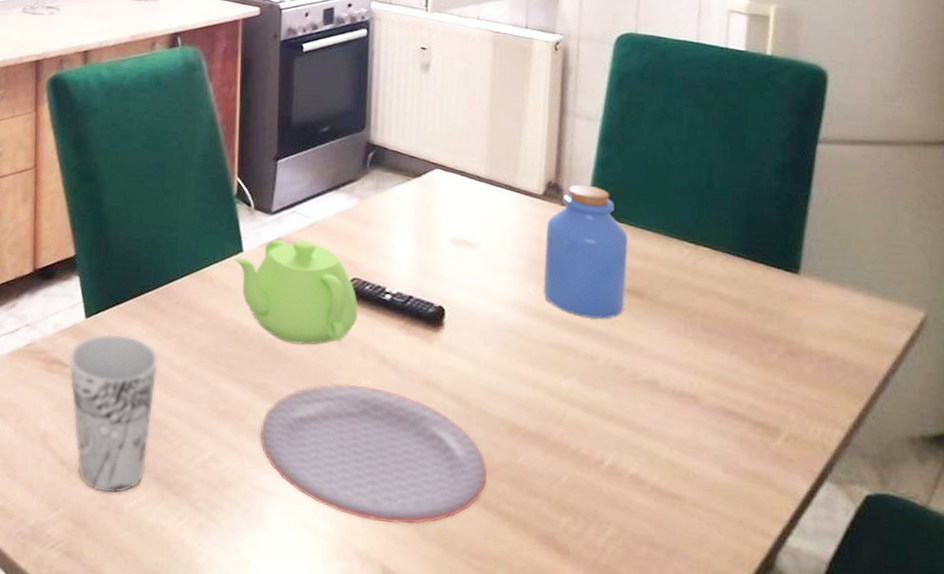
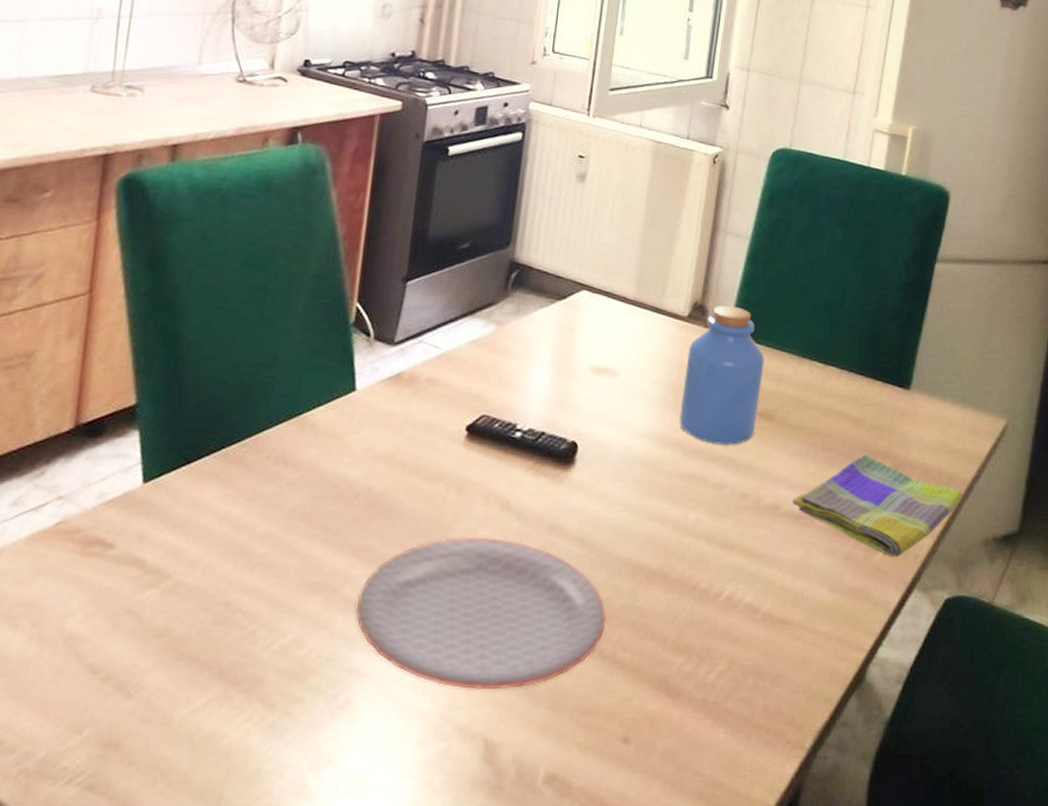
cup: present [68,333,159,494] -> none [113,499,238,703]
teapot: present [234,239,358,345] -> none [343,374,484,496]
dish towel: none [672,336,877,446] -> present [792,453,963,557]

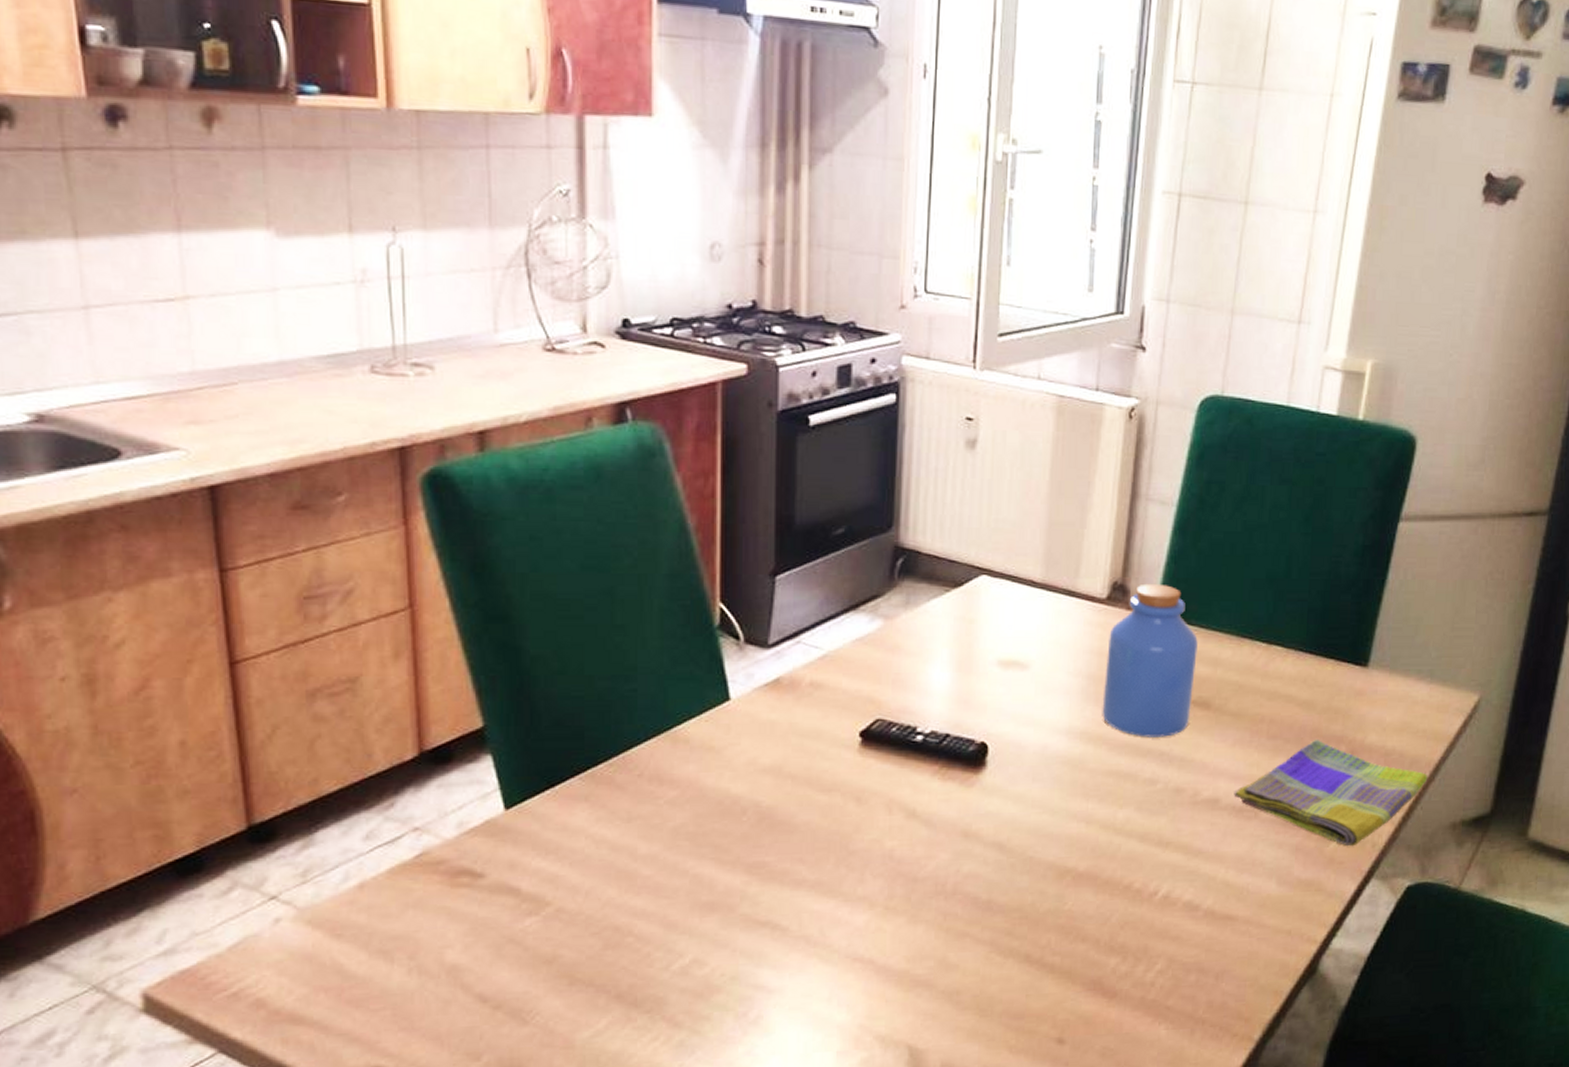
plate: present [355,537,607,691] -> none [757,847,1032,1000]

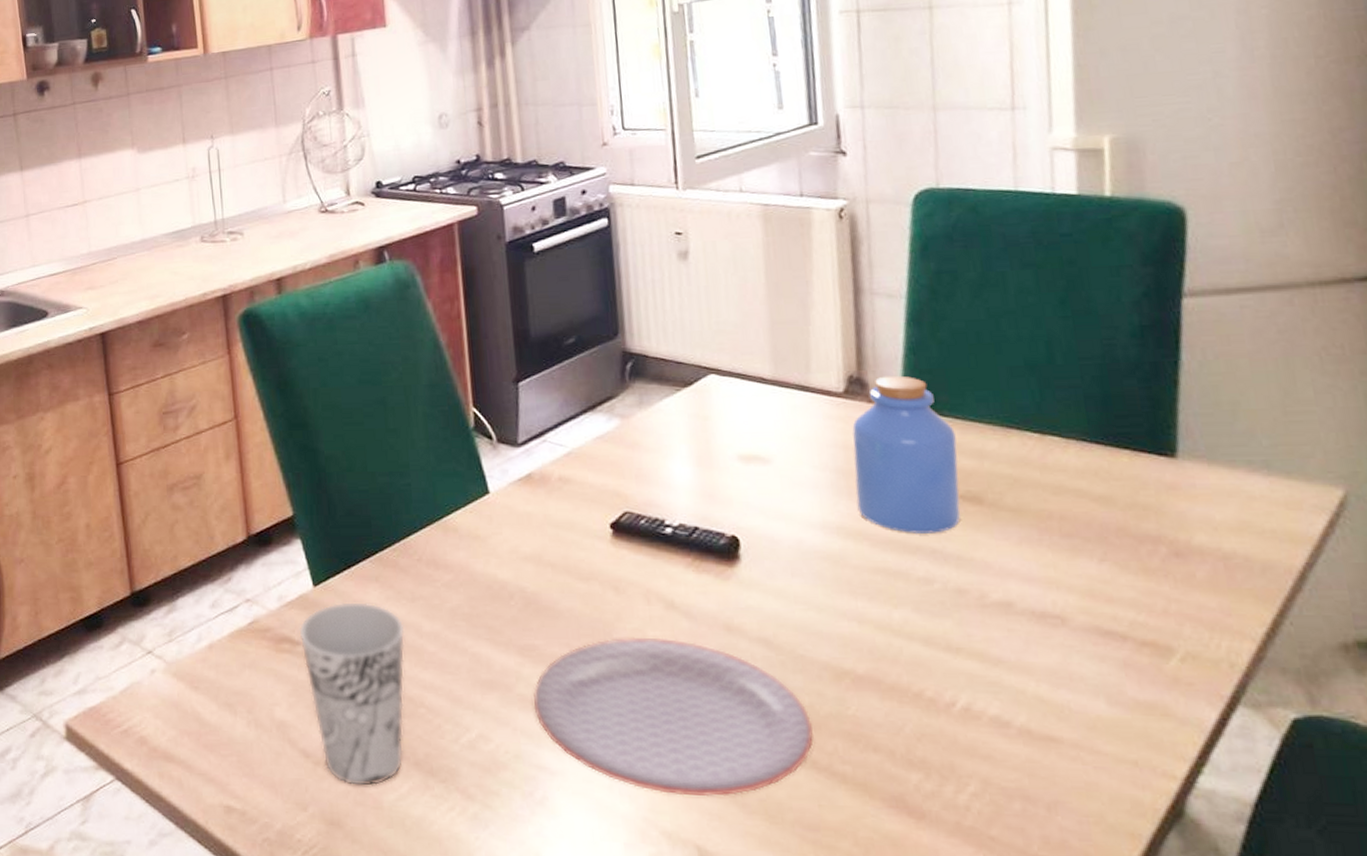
cup: none [483,824,616,1028] -> present [299,601,405,787]
plate: none [757,847,1032,1000] -> present [533,637,814,797]
dish towel: present [1234,739,1428,846] -> none [1030,538,1293,665]

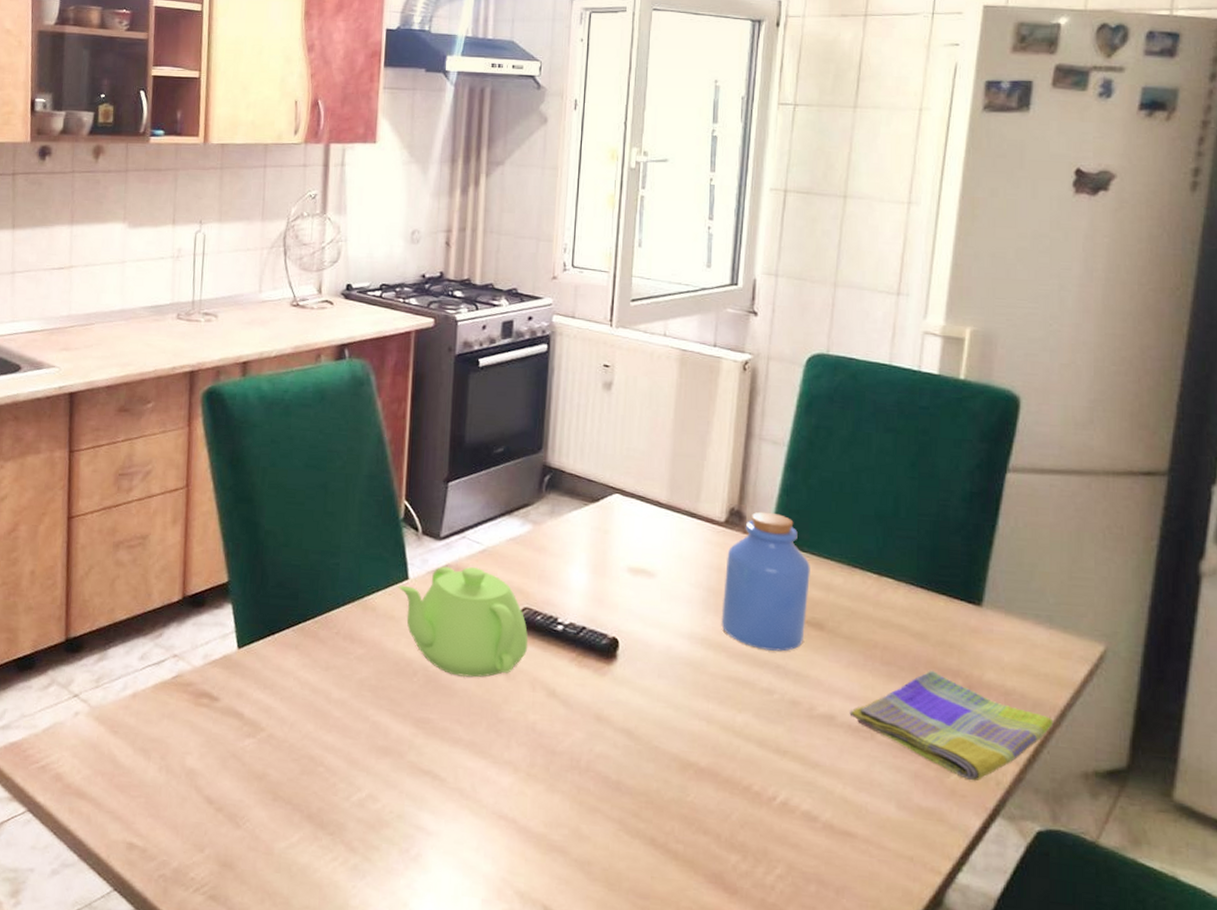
cup: present [299,601,405,787] -> none [218,665,316,835]
teapot: none [479,473,636,595] -> present [398,566,529,678]
plate: present [533,637,814,797] -> none [420,718,657,864]
dish towel: none [1030,538,1293,665] -> present [849,670,1054,781]

